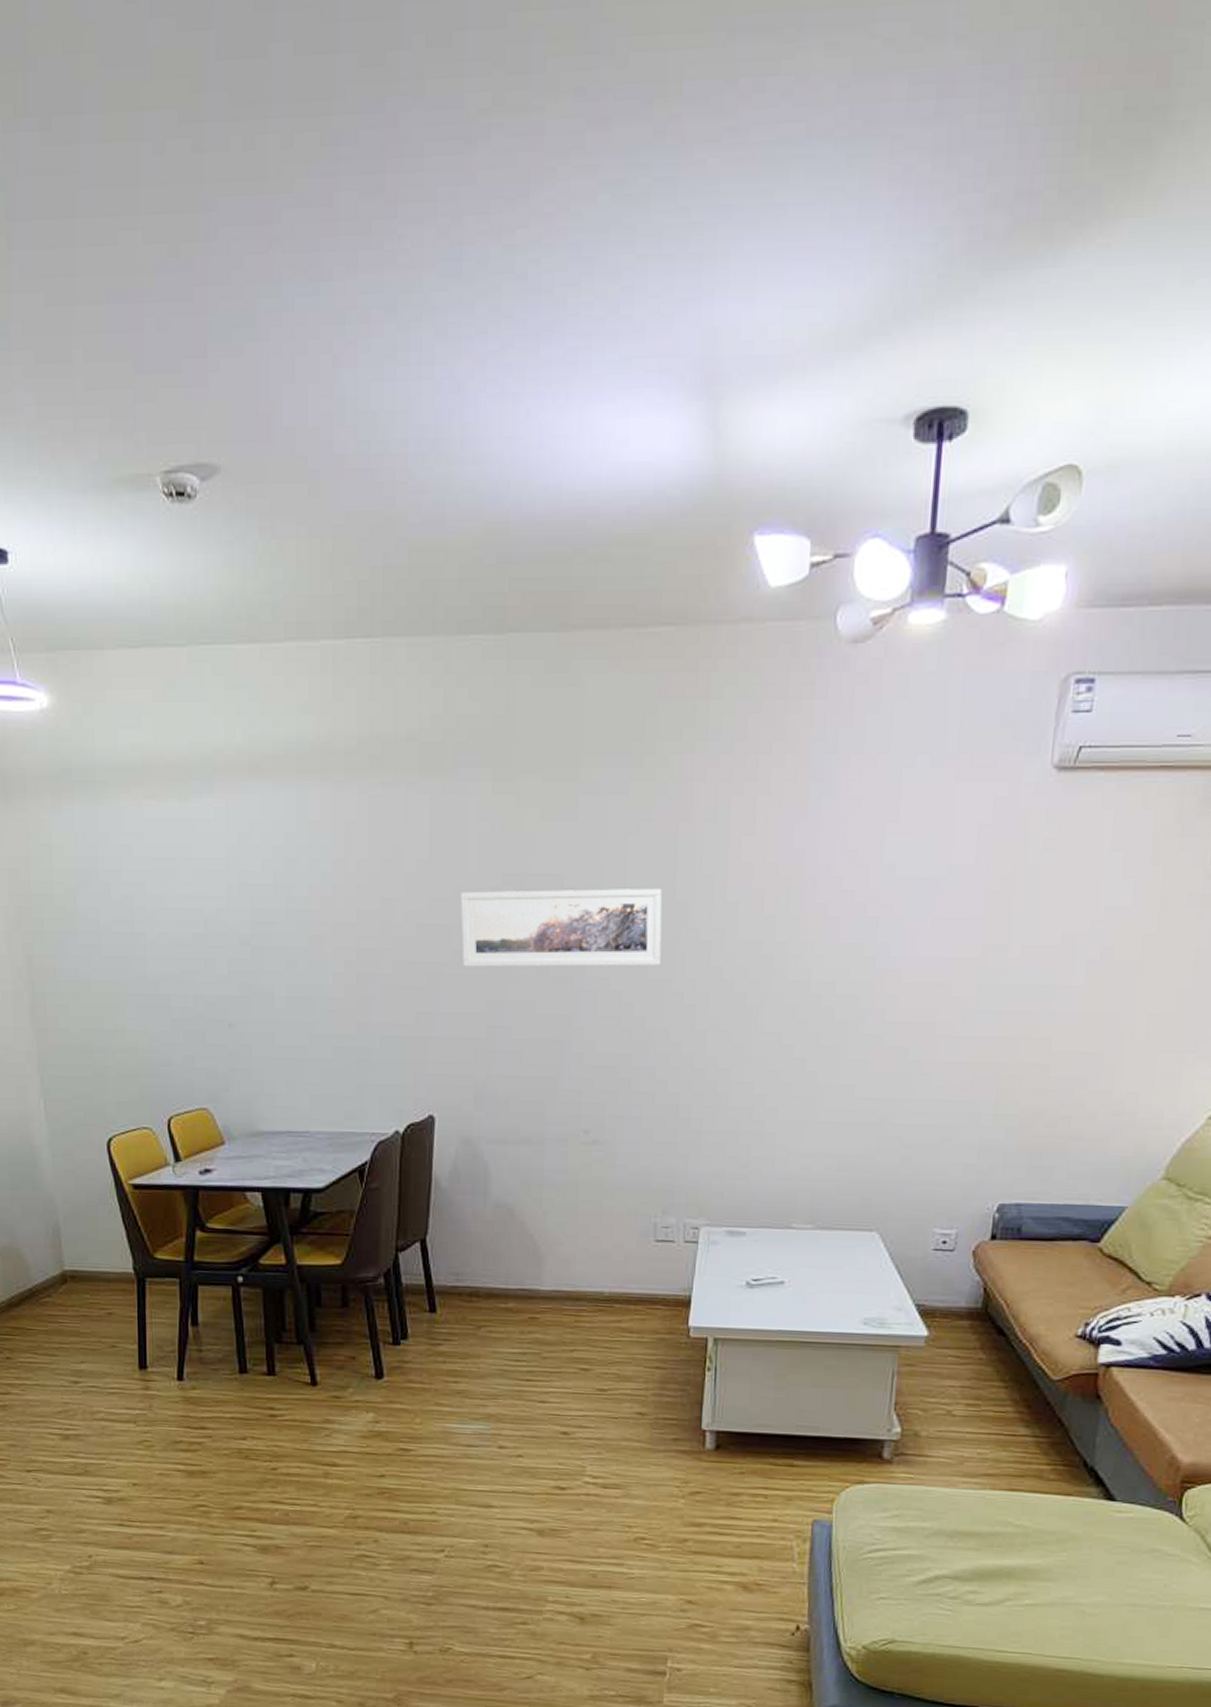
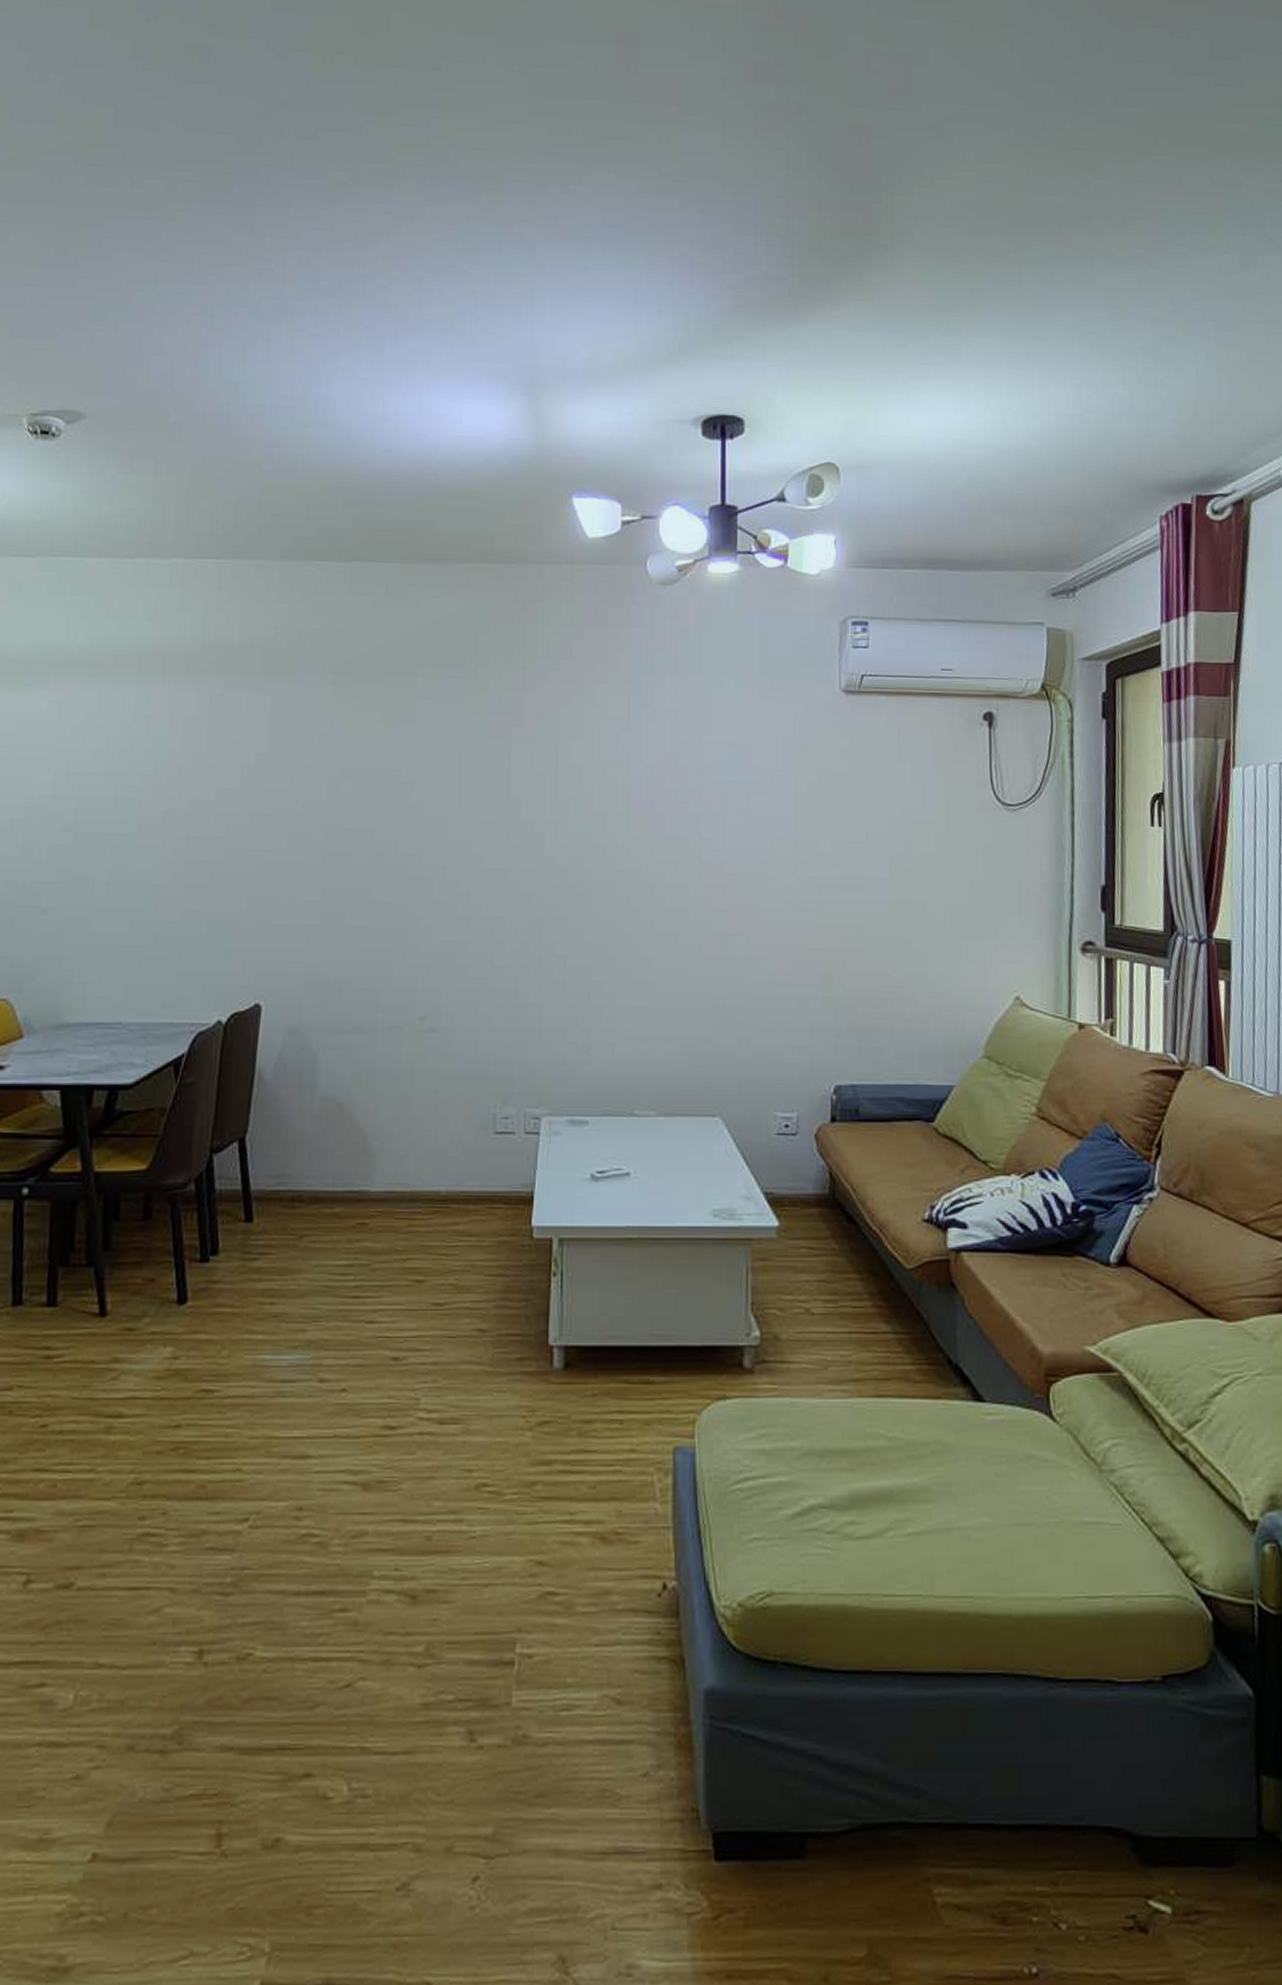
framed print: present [460,888,663,968] -> none [297,784,497,856]

